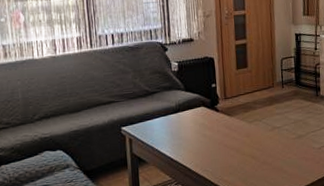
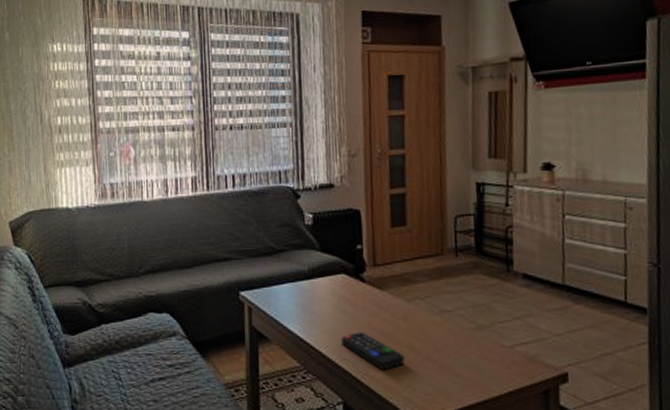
remote control: none [202,148,249,175] -> present [341,332,405,371]

